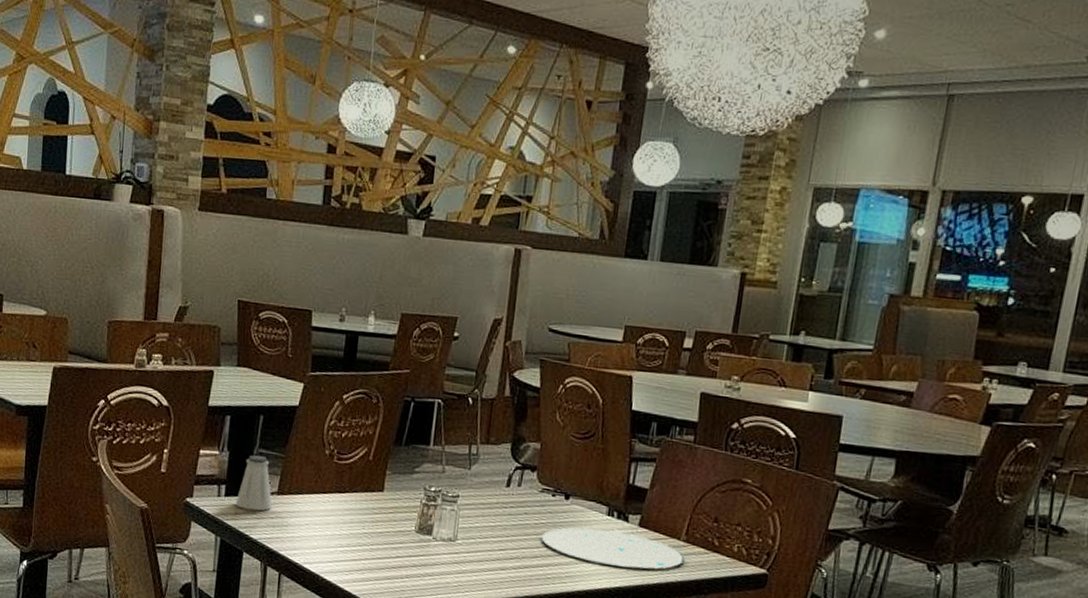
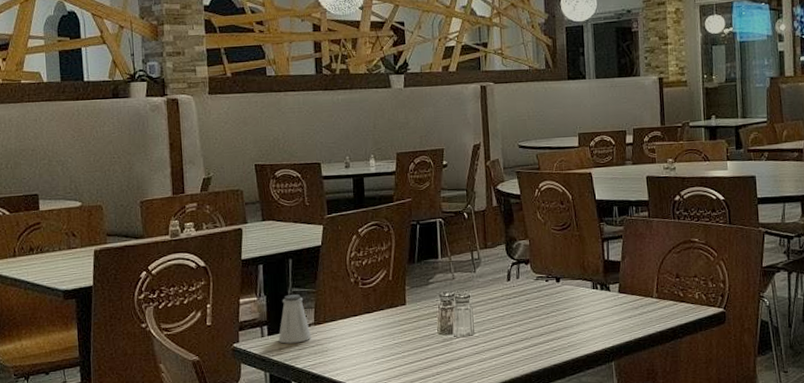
plate: present [541,528,685,569] -> none [543,299,659,330]

